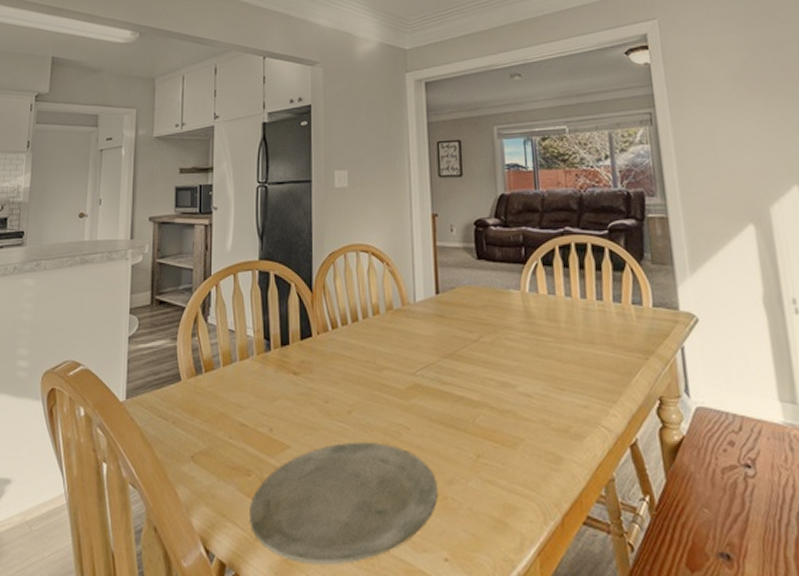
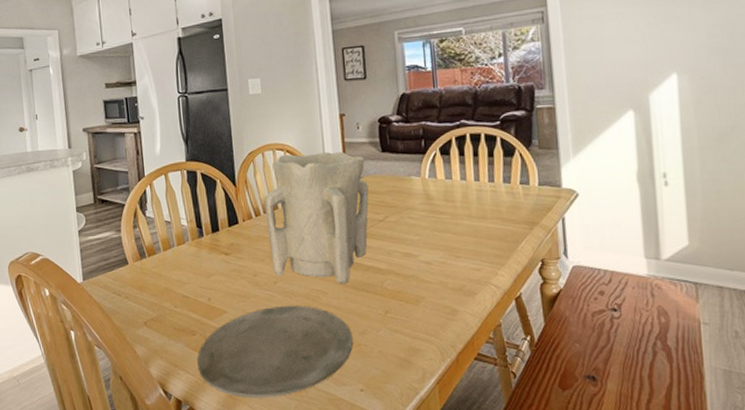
vase: none [343,256,462,417] -> present [264,151,369,284]

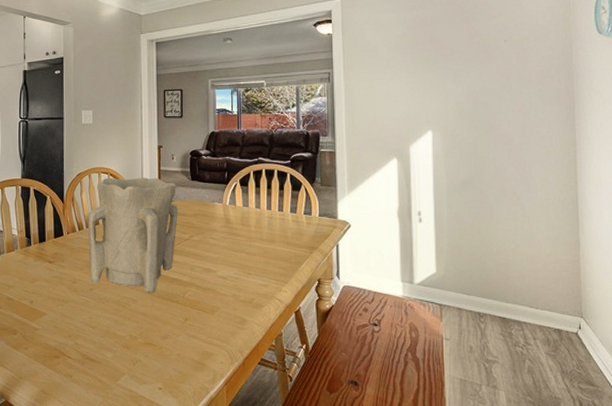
plate: present [197,305,353,398] -> none [16,310,155,394]

